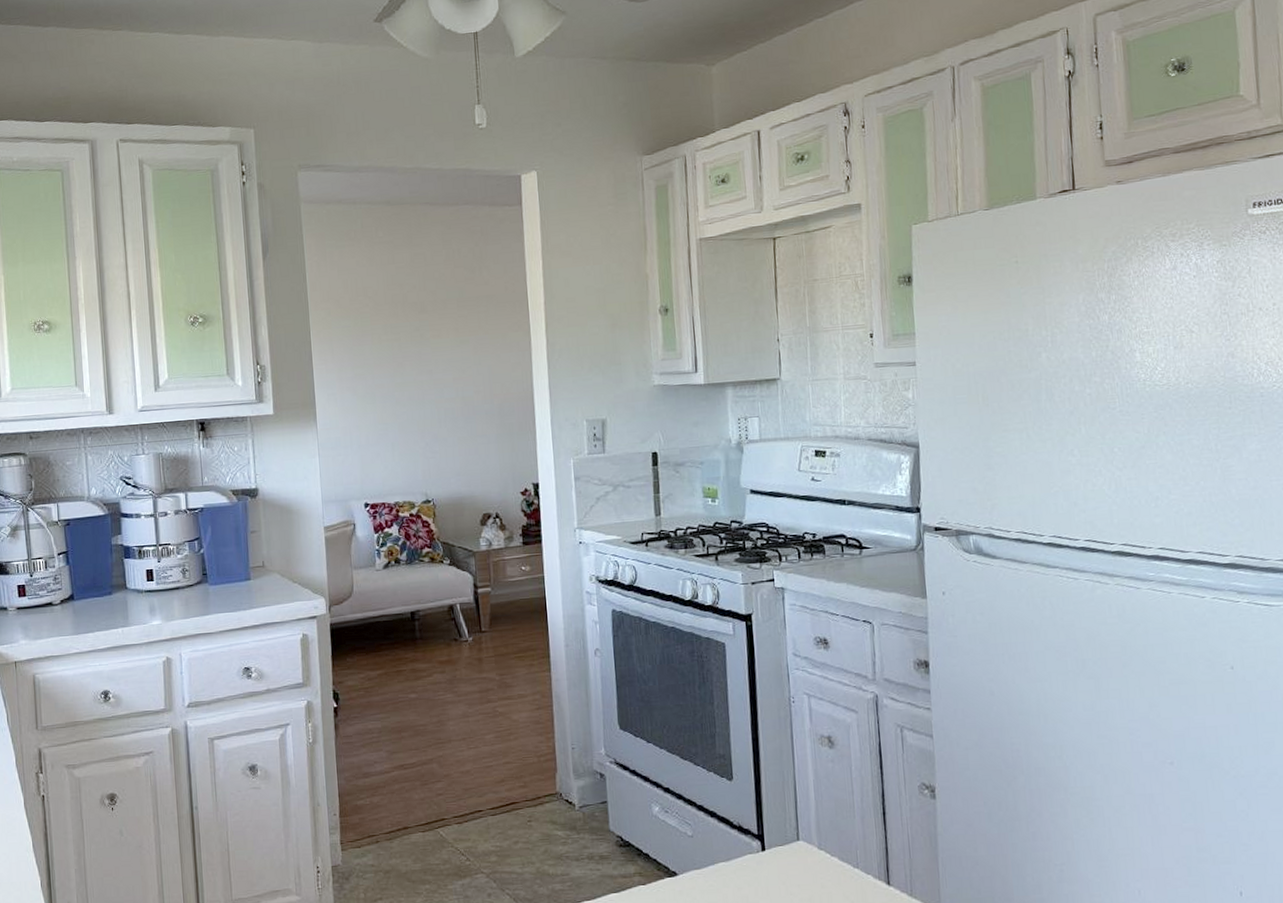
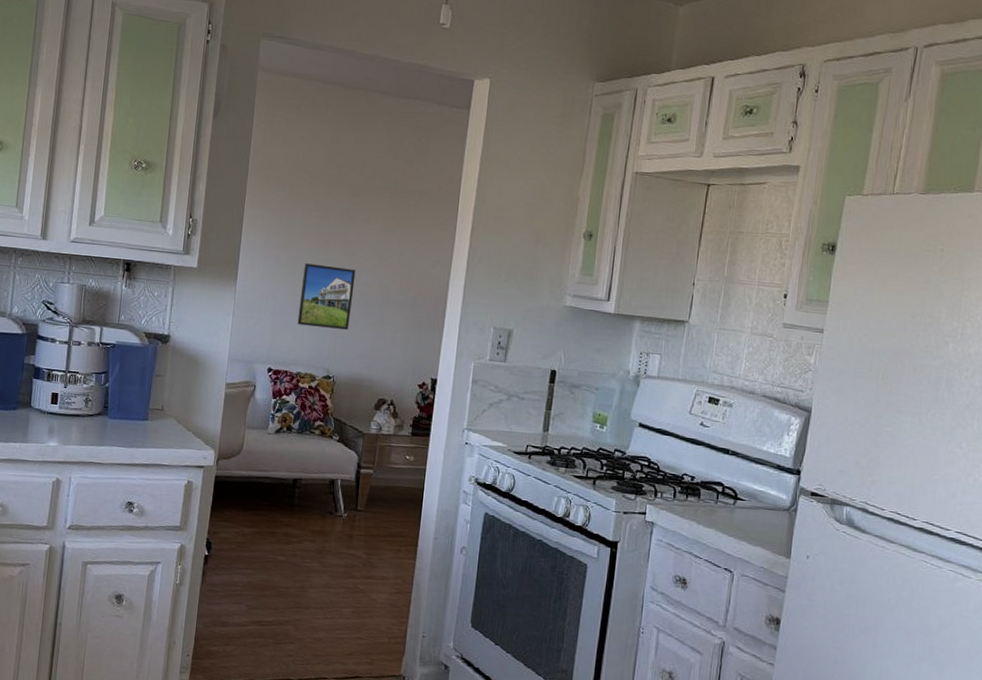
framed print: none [383,386,440,454] -> present [297,263,356,330]

